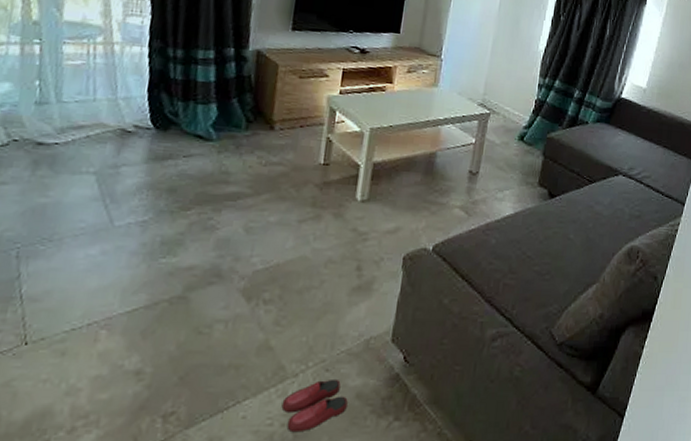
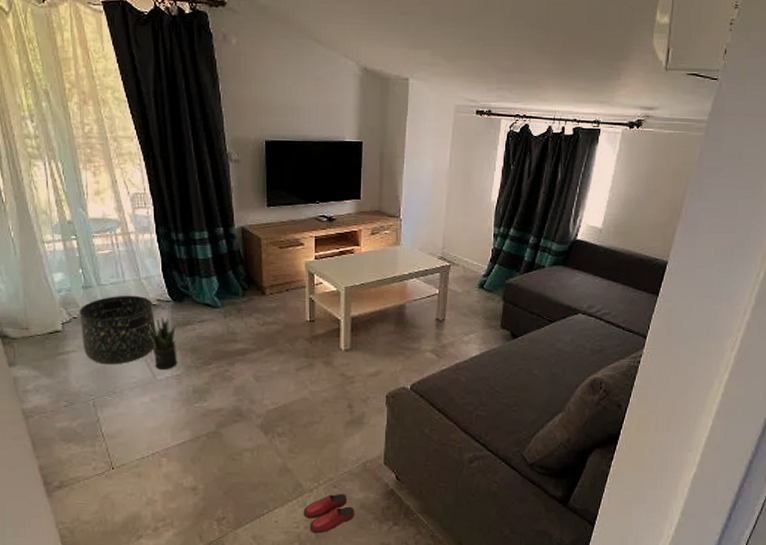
basket: none [18,116,128,204] -> present [79,295,156,365]
potted plant: none [112,147,153,213] -> present [147,317,178,369]

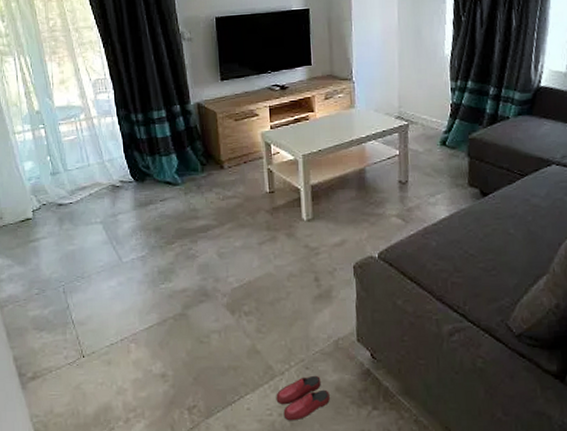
basket: present [79,295,156,365] -> none [48,178,120,250]
potted plant: present [147,317,178,369] -> none [112,198,142,251]

